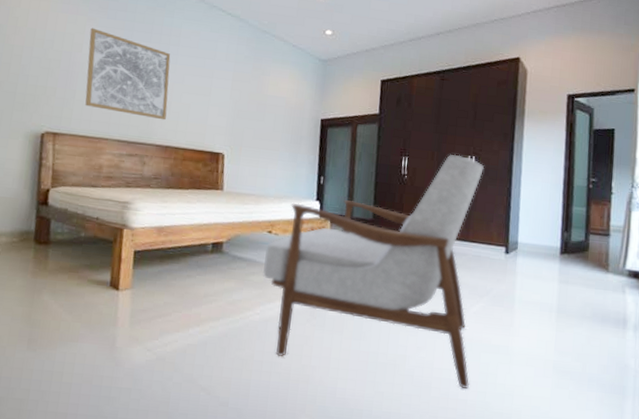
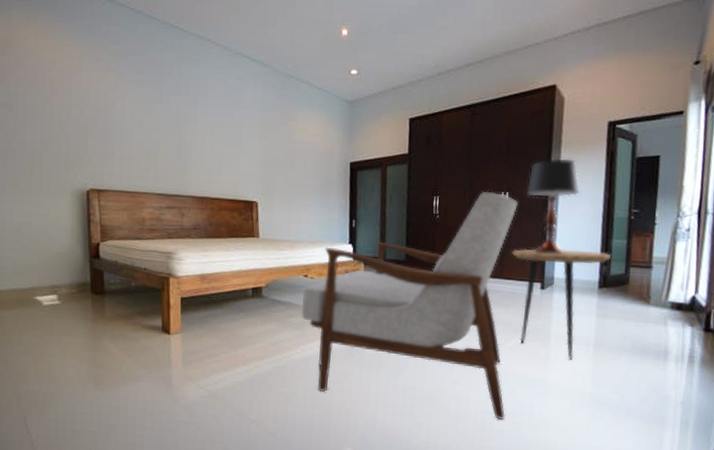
wall art: present [85,27,171,120] -> none [121,84,201,172]
side table: none [477,212,571,326] -> present [511,248,611,360]
table lamp: none [491,125,543,219] -> present [526,157,581,254]

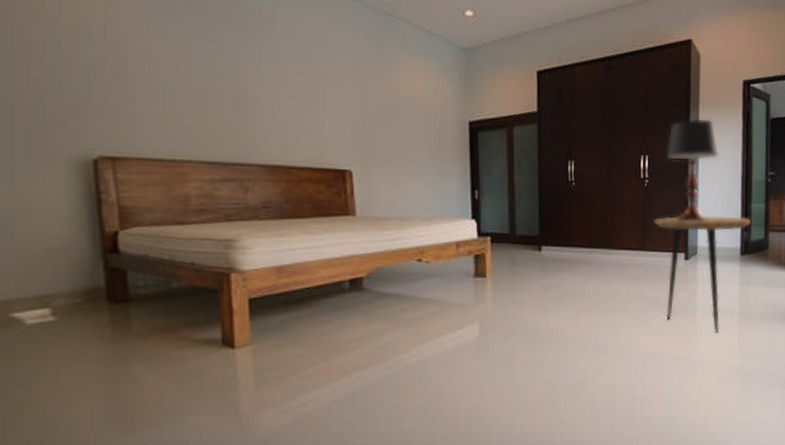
armchair: present [302,191,518,420] -> none [416,154,658,405]

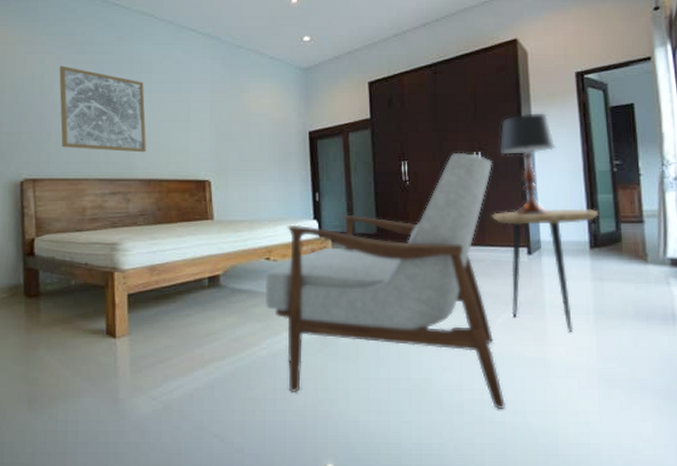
wall art: none [143,12,269,133] -> present [59,65,146,153]
armchair: none [416,154,658,405] -> present [265,152,505,409]

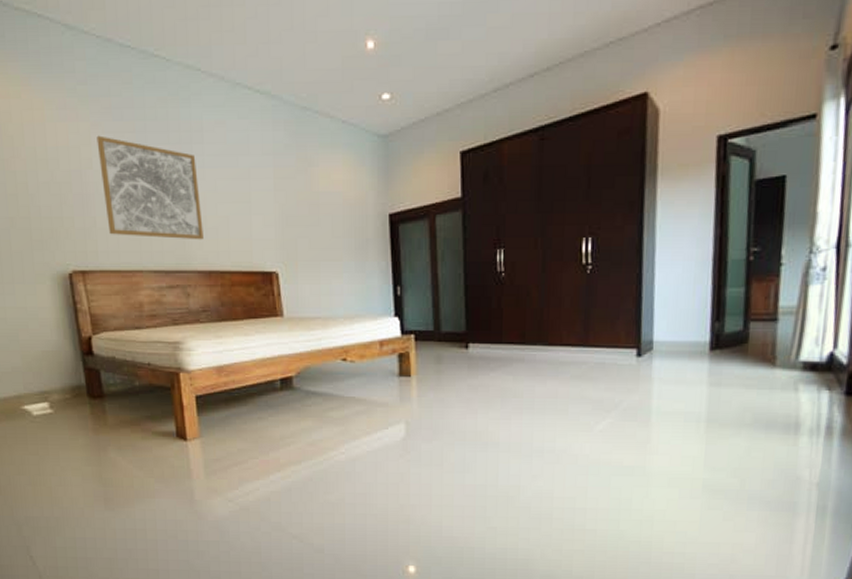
armchair: present [265,152,505,409] -> none [341,238,604,517]
side table: present [491,208,598,332] -> none [598,304,725,440]
table lamp: present [499,111,556,215] -> none [613,187,684,311]

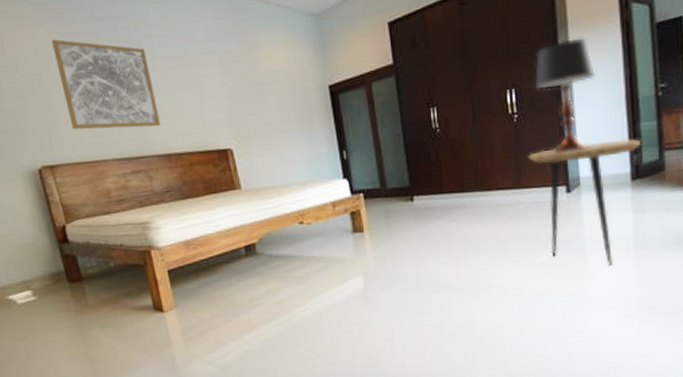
side table: none [598,304,725,440] -> present [527,139,641,265]
table lamp: none [613,187,684,311] -> present [534,36,596,152]

